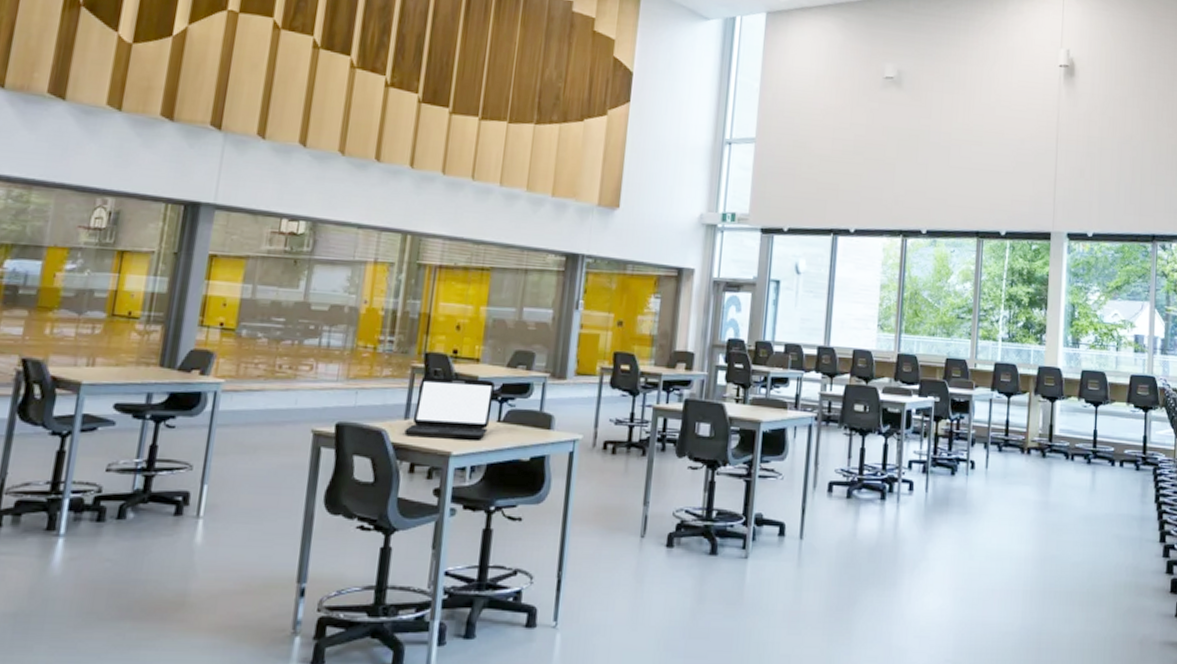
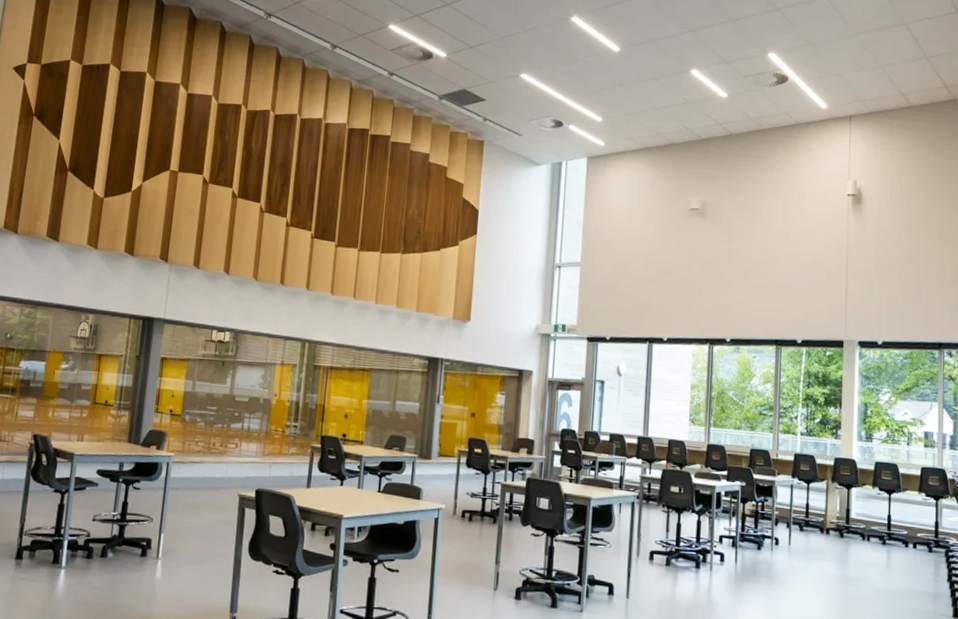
laptop: present [404,375,495,440] -> none [307,454,375,506]

